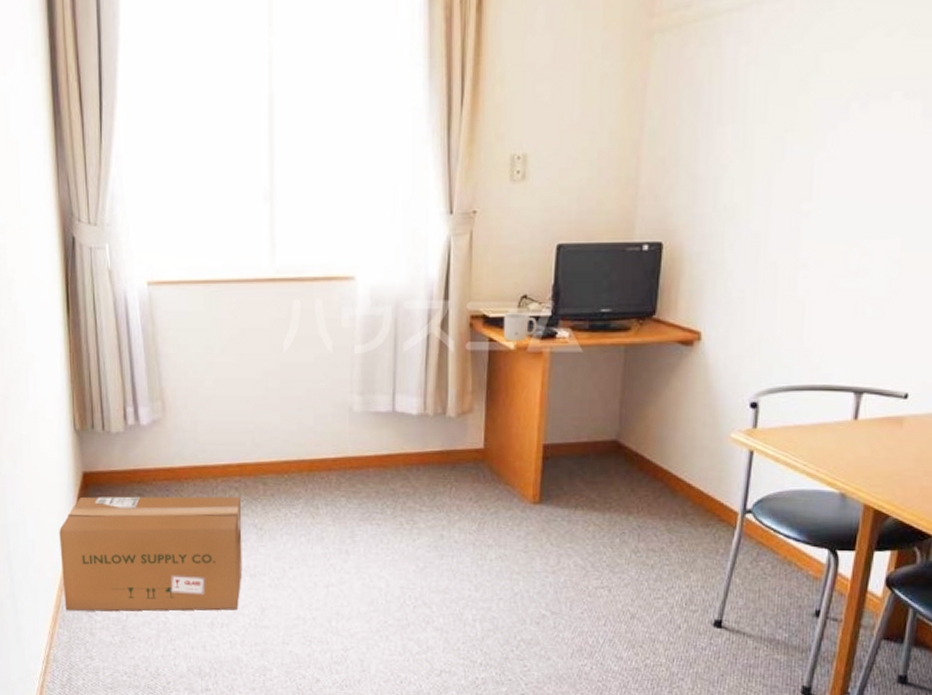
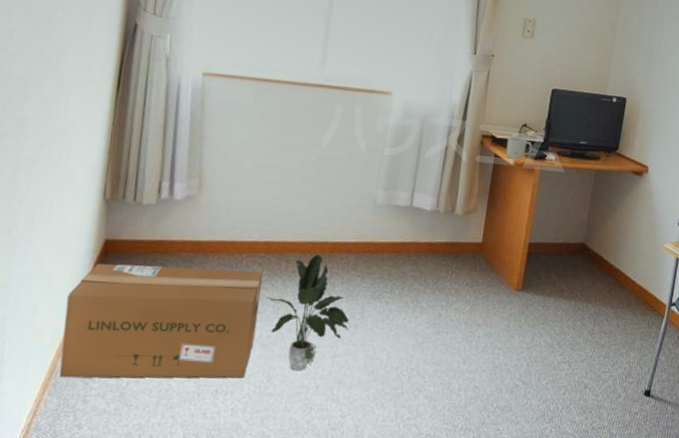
potted plant: none [247,474,340,602] -> present [266,254,350,371]

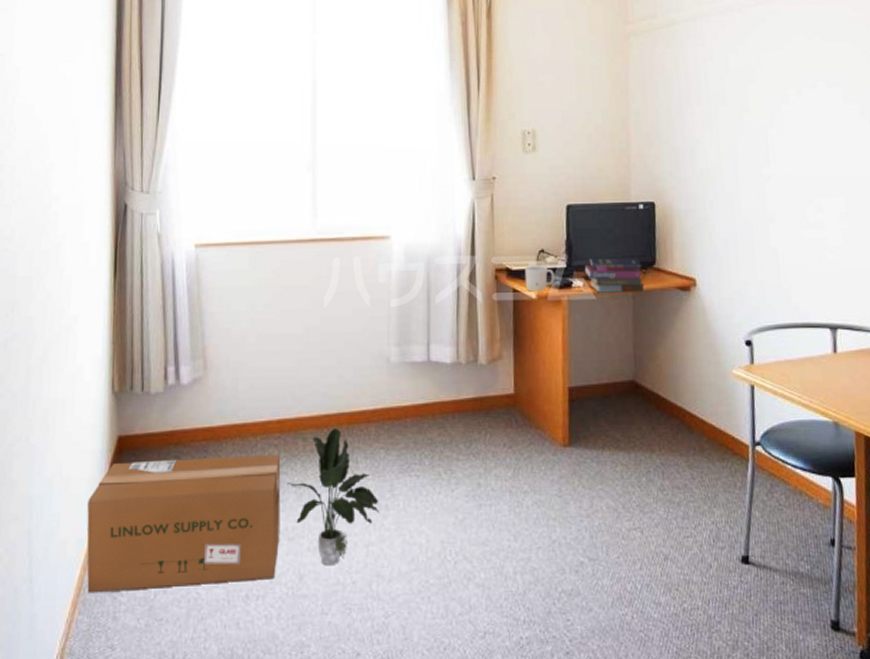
books: none [558,136,607,171] -> present [584,257,644,293]

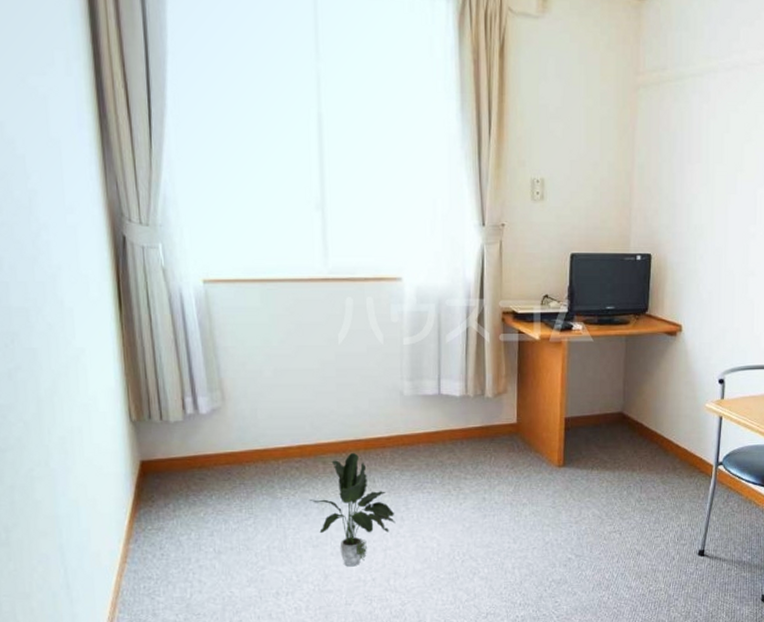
box: present [86,454,281,593] -> none [116,475,305,595]
mug: present [524,265,555,292] -> none [529,310,557,334]
books: present [584,257,644,293] -> none [584,303,636,336]

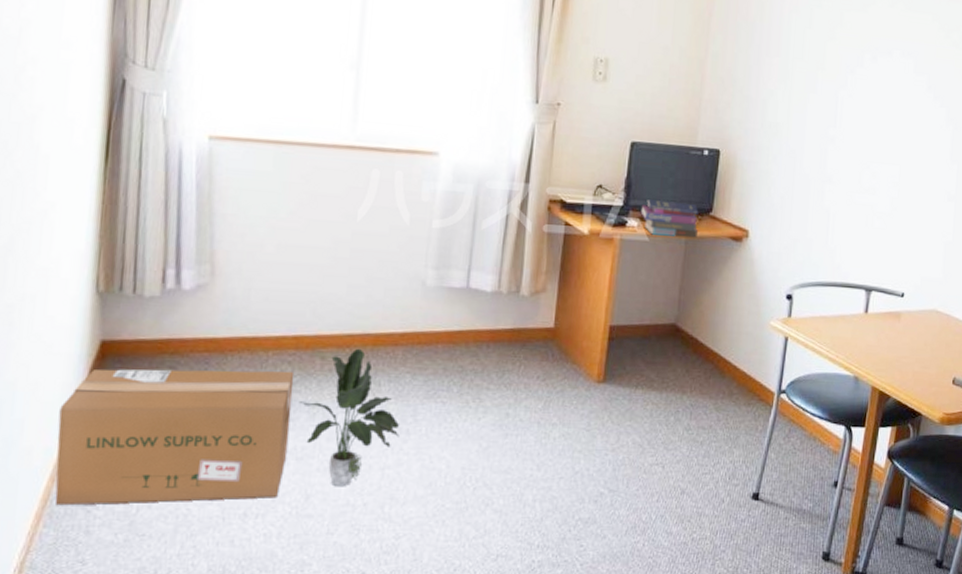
box: none [116,475,305,595] -> present [54,368,295,506]
books: none [584,303,636,336] -> present [640,198,699,238]

